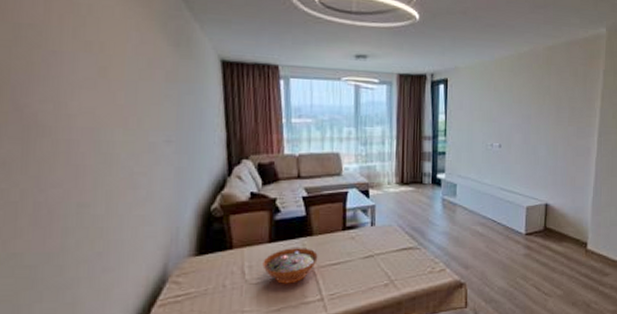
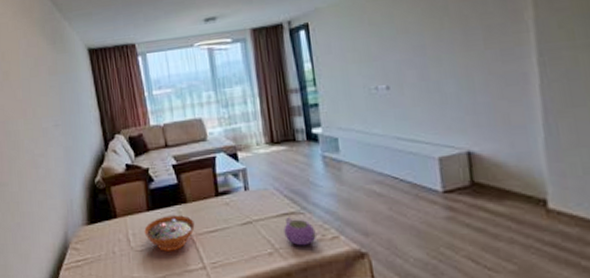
teapot: none [401,252,427,278] -> present [283,218,316,246]

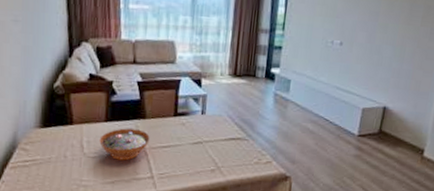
teapot: present [283,218,316,246] -> none [228,142,254,167]

